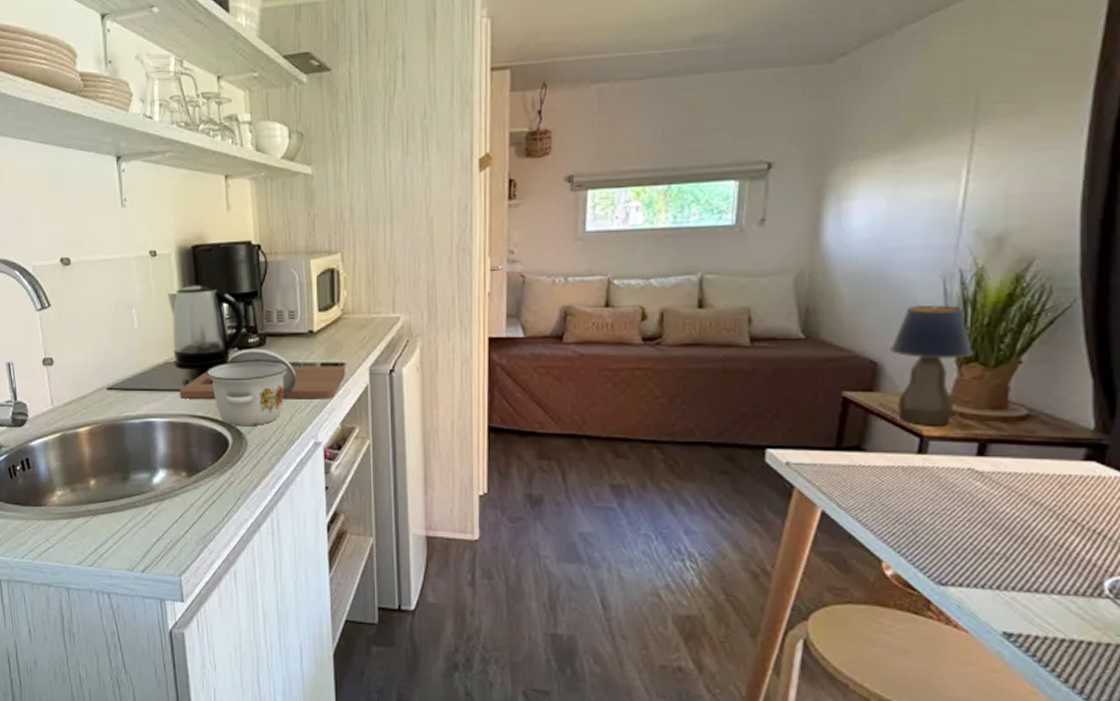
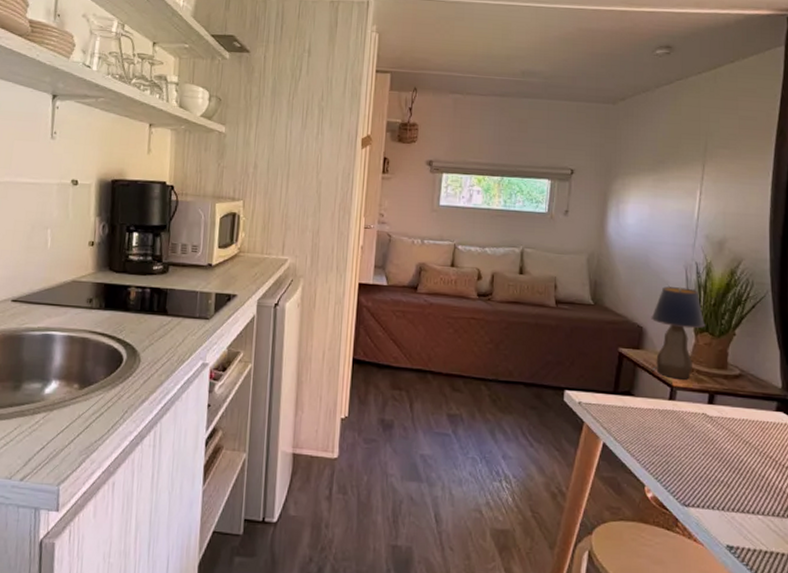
kettle: present [167,284,244,369] -> none [81,213,152,290]
cutting board: present [179,366,346,400] -> none [82,292,237,325]
cooking pot: present [206,348,296,427] -> none [110,275,192,346]

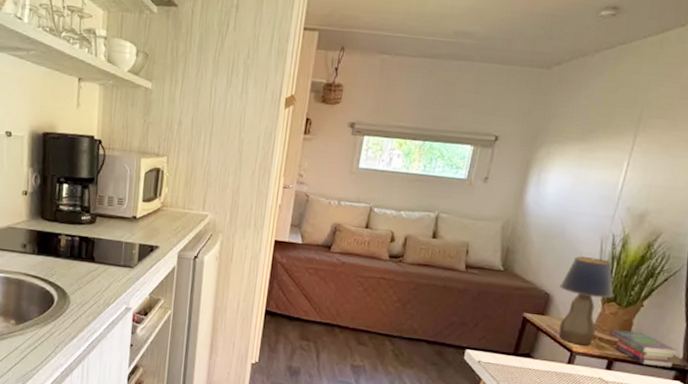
books: none [707,360,776,398] -> present [610,329,678,368]

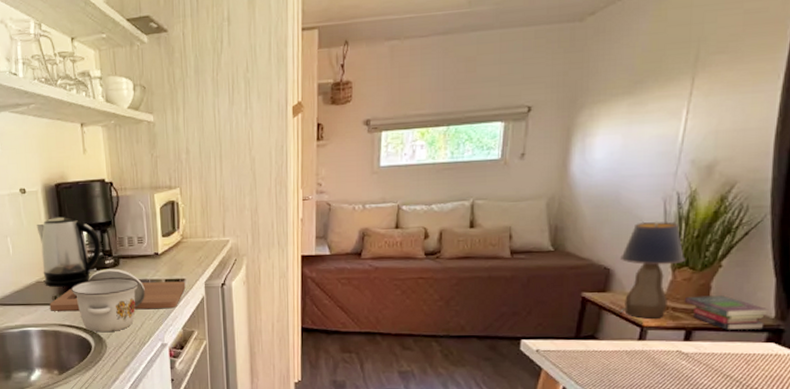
kettle: none [16,165,80,237] -> present [36,216,101,287]
cutting board: none [17,239,159,274] -> present [49,281,186,311]
cooking pot: none [42,224,118,289] -> present [71,268,145,333]

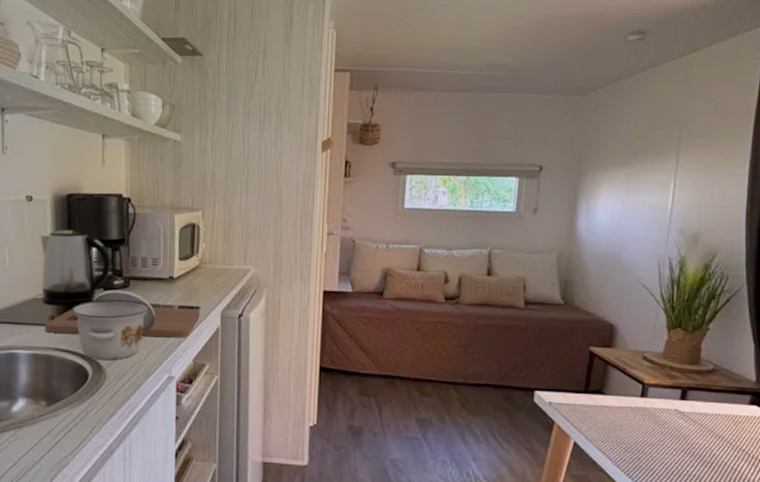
table lamp: present [620,221,686,319] -> none [623,282,679,376]
books: present [685,295,768,330] -> none [680,356,750,392]

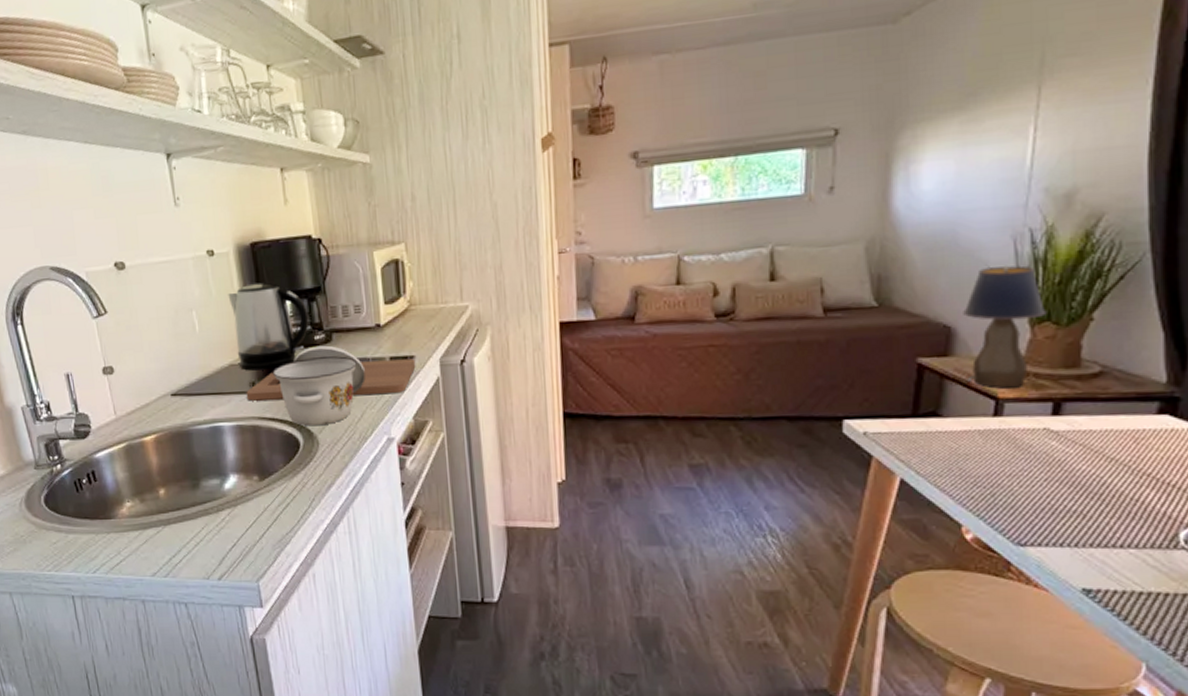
table lamp: none [623,282,679,376] -> present [963,265,1047,389]

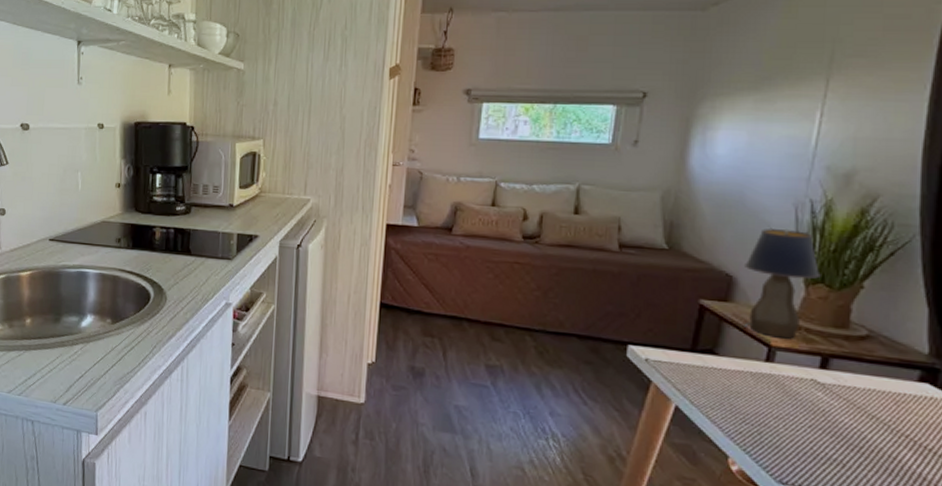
kettle: present [228,282,309,371] -> none [109,156,174,230]
cutting board: present [246,358,416,401] -> none [112,232,259,266]
cooking pot: present [272,345,365,427] -> none [136,215,215,284]

